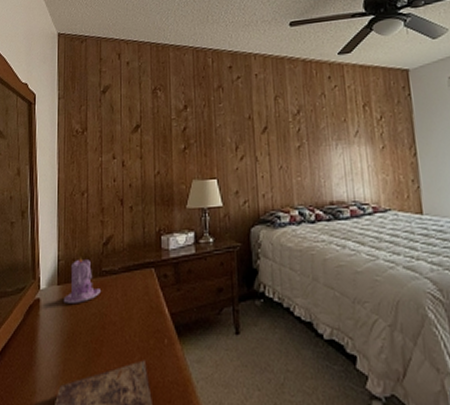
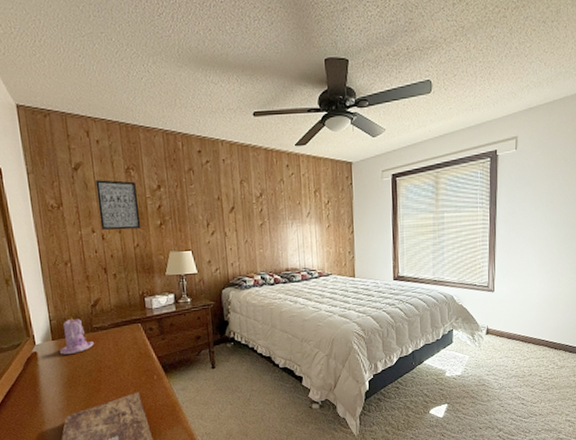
wall art: none [122,101,164,156] -> present [95,180,141,231]

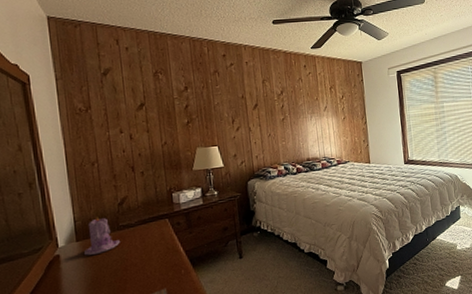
wall art: present [95,180,141,231] -> none [124,83,169,130]

